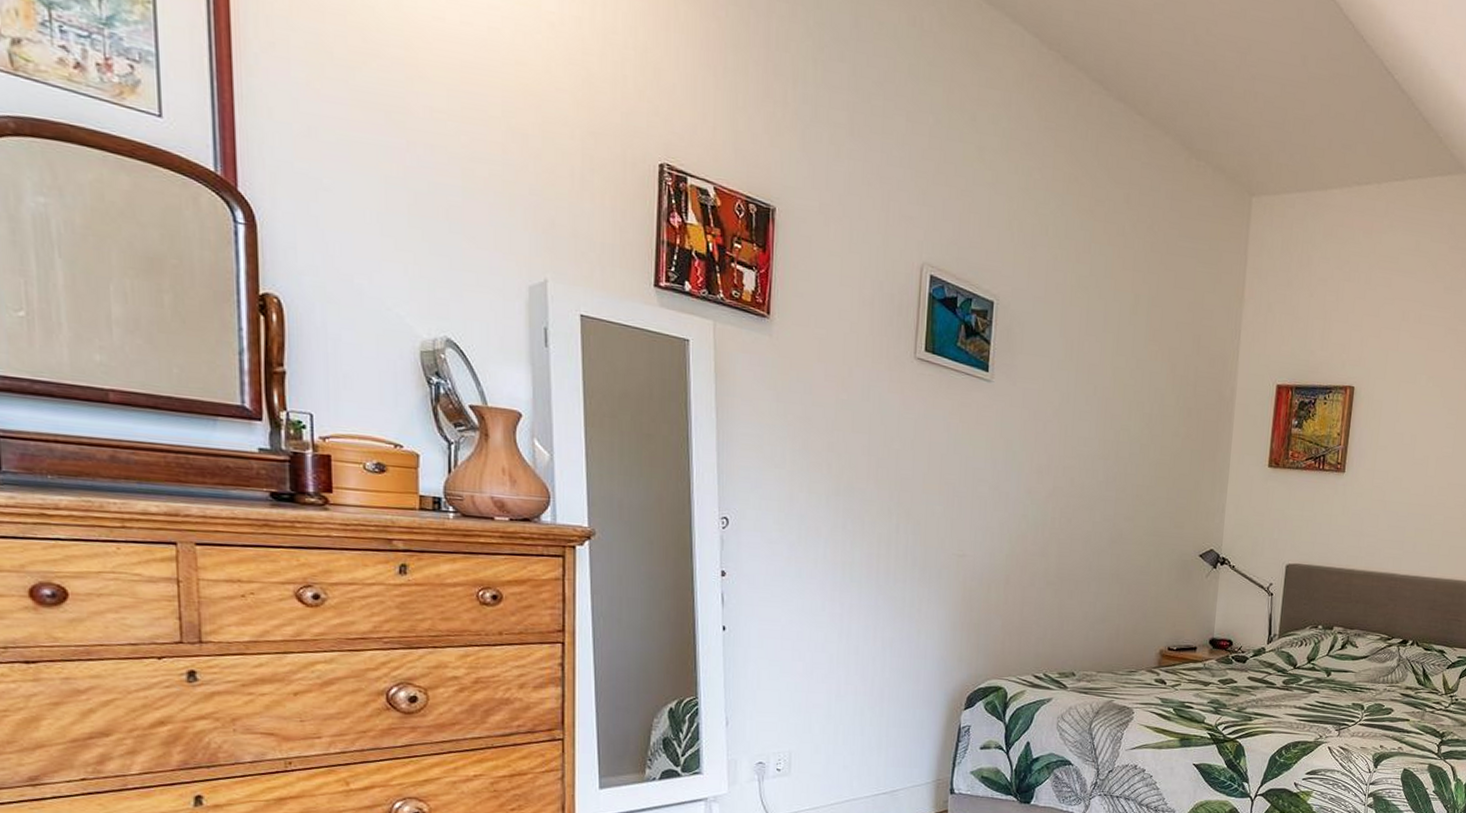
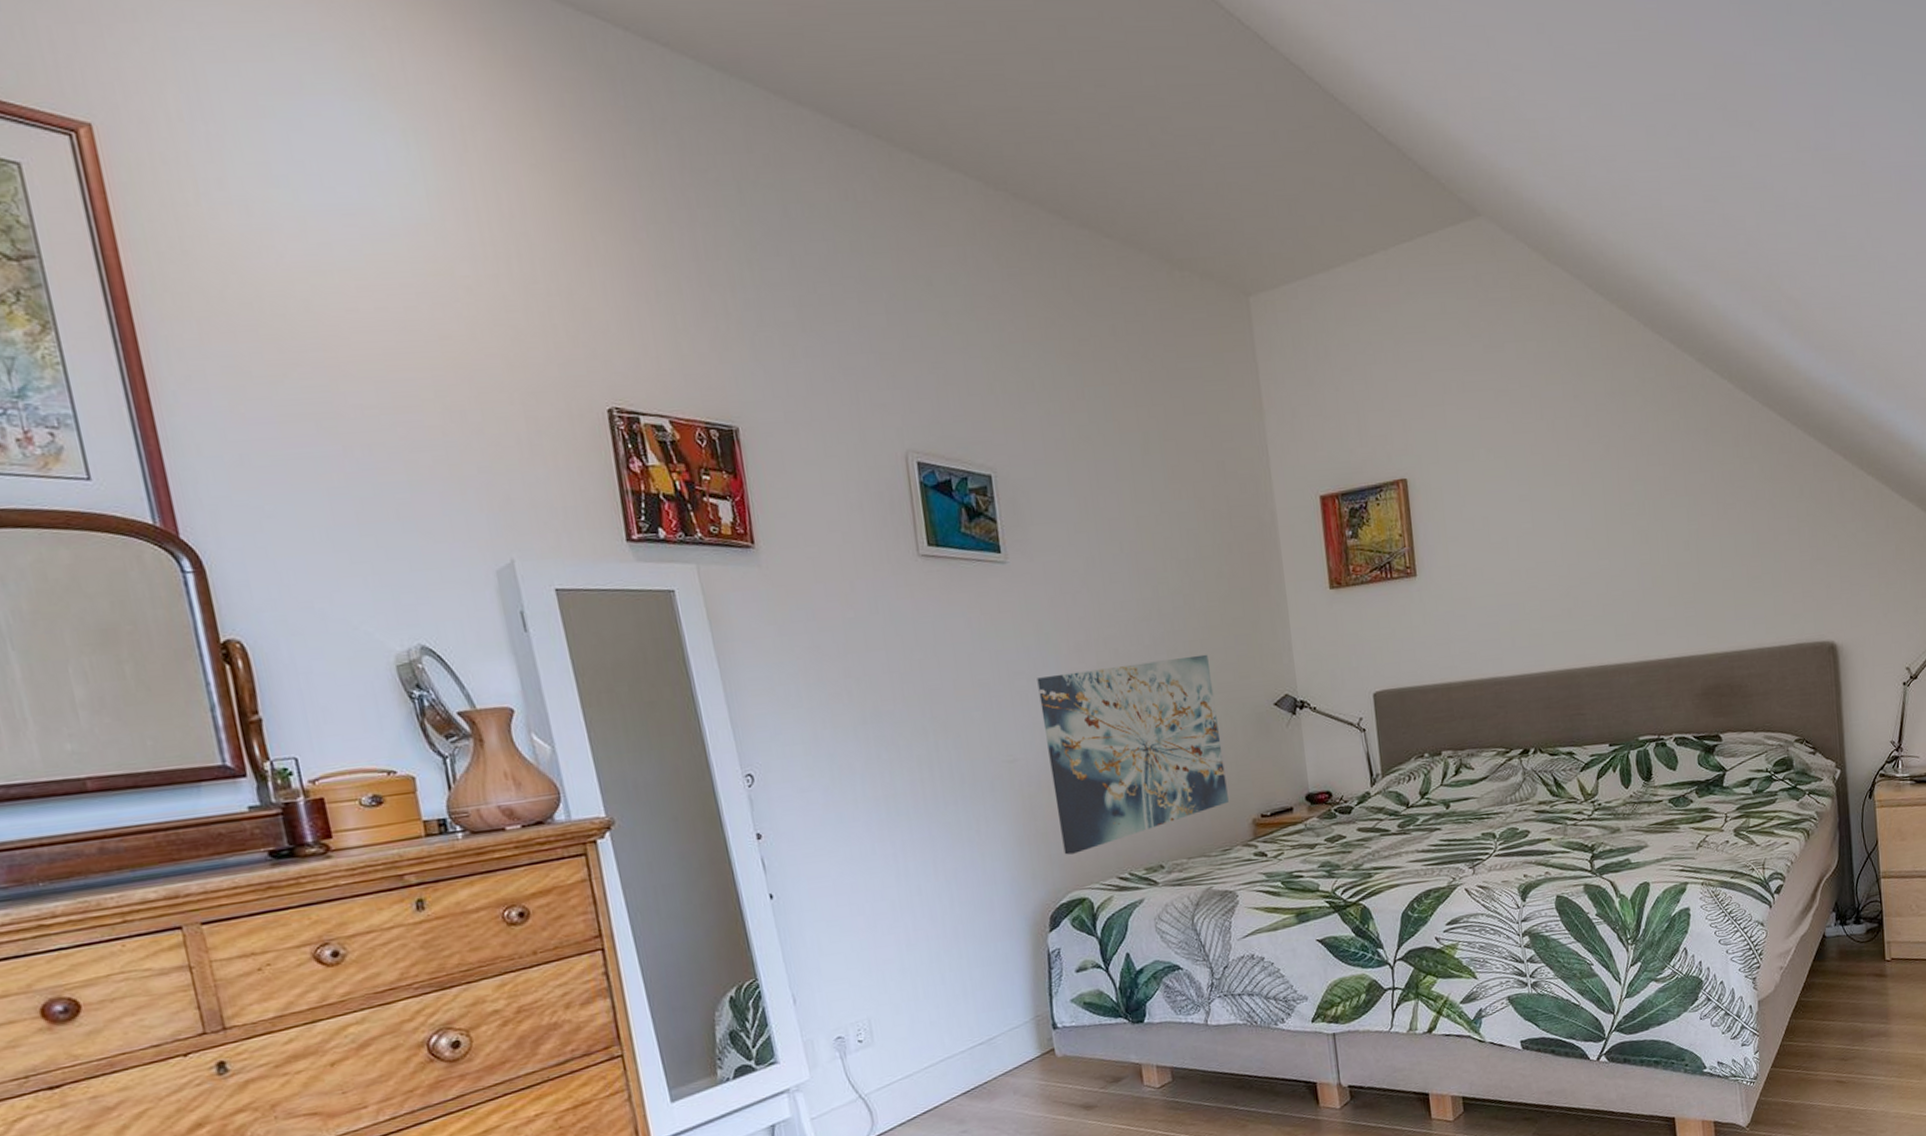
wall art: none [991,488,1151,648] -> present [1037,654,1229,855]

